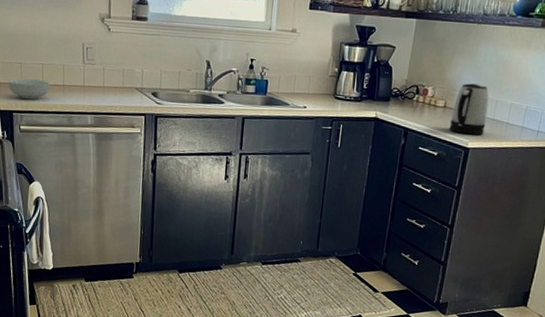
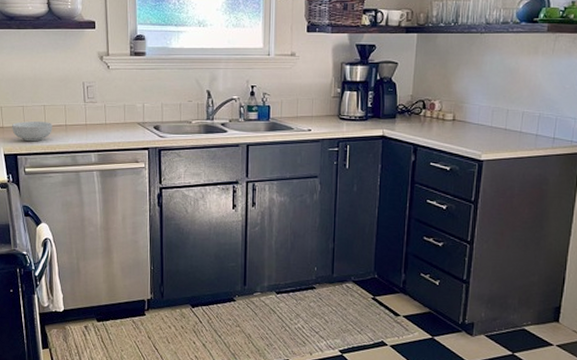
kettle: present [449,83,489,135] -> none [460,94,499,147]

